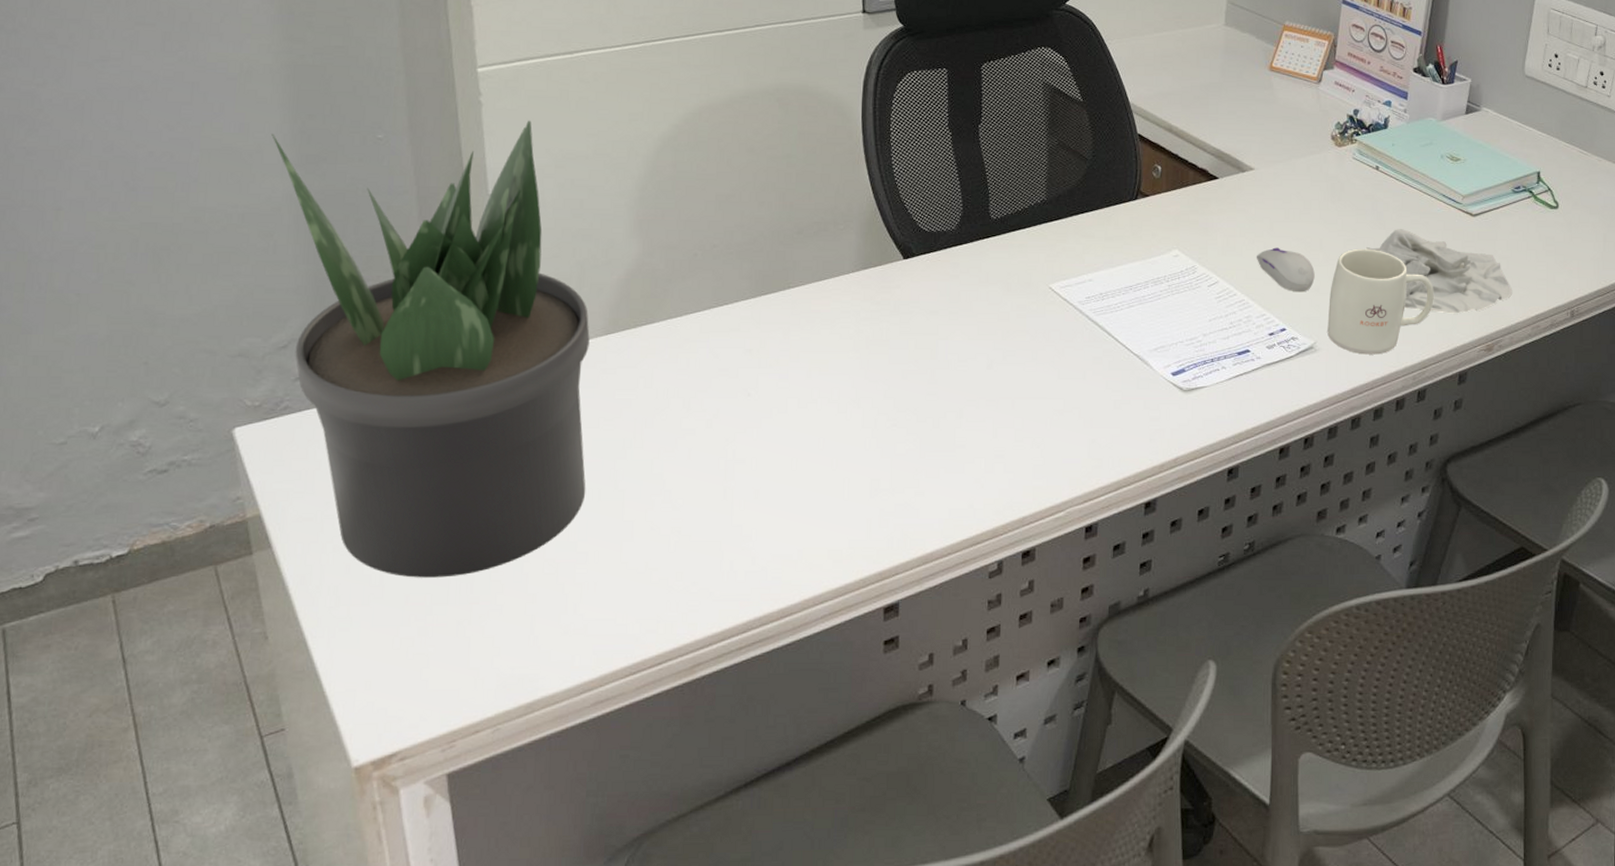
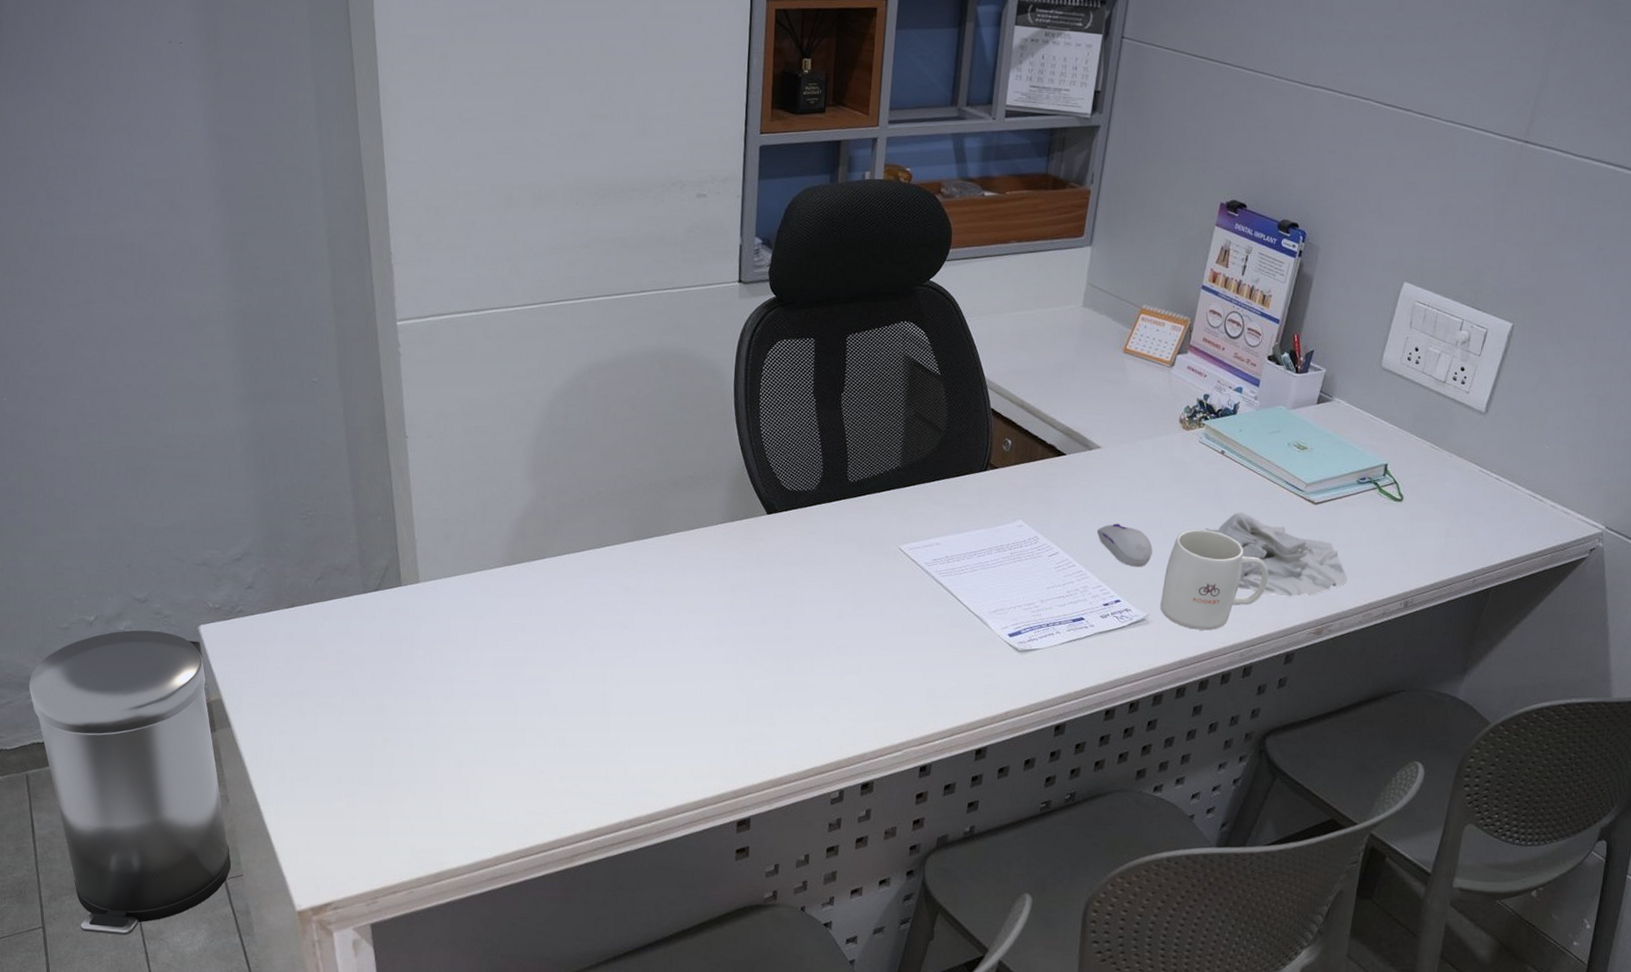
pedal bin: none [10,439,269,823] -> present [29,630,231,936]
planter: present [272,120,590,578] -> none [226,371,491,764]

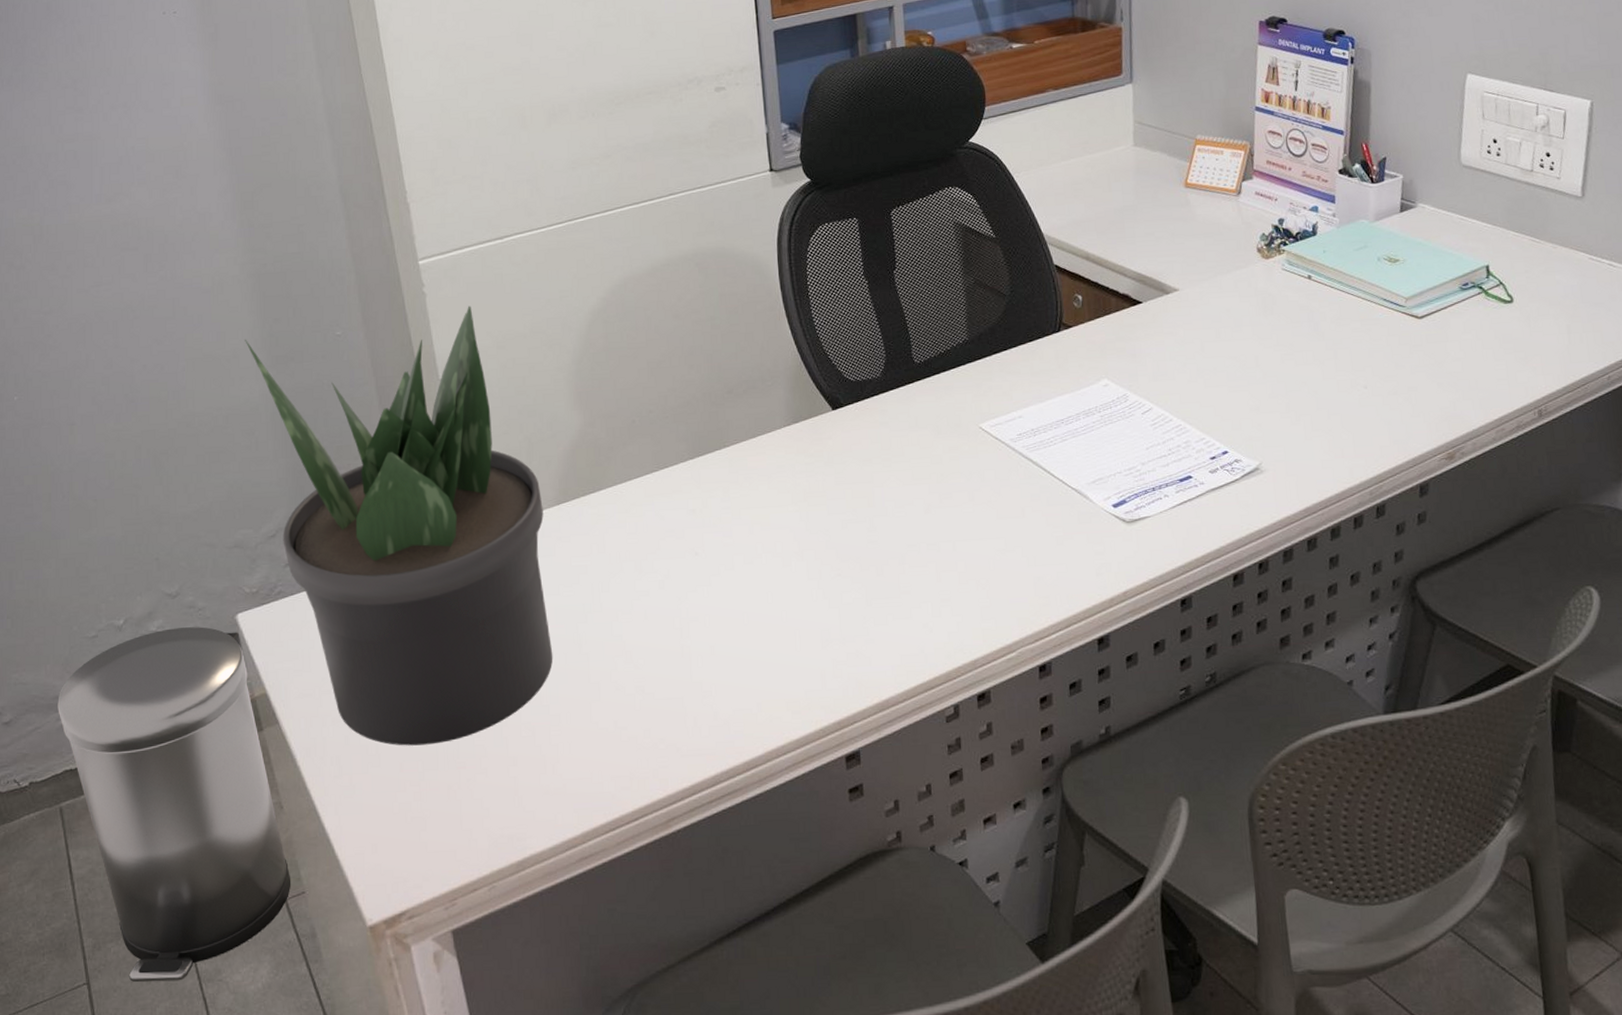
planter: none [226,371,491,764] -> present [245,306,553,746]
computer mouse: present [1096,523,1153,567] -> none [1189,368,1254,413]
mug: present [1160,529,1269,631] -> none [1271,361,1385,473]
tissue: present [1205,512,1348,597] -> none [1306,338,1471,423]

